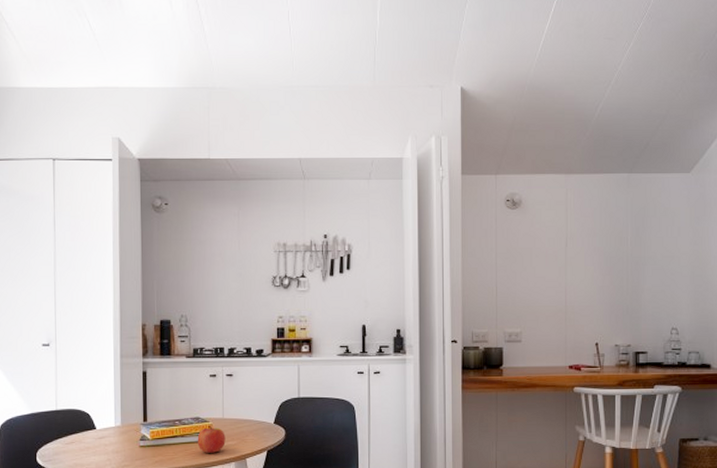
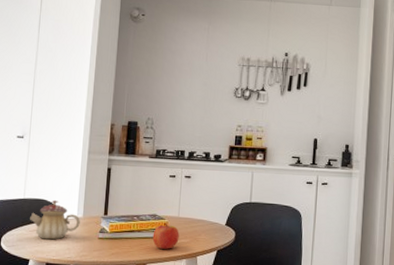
teapot: none [65,410,119,452] -> present [30,200,80,240]

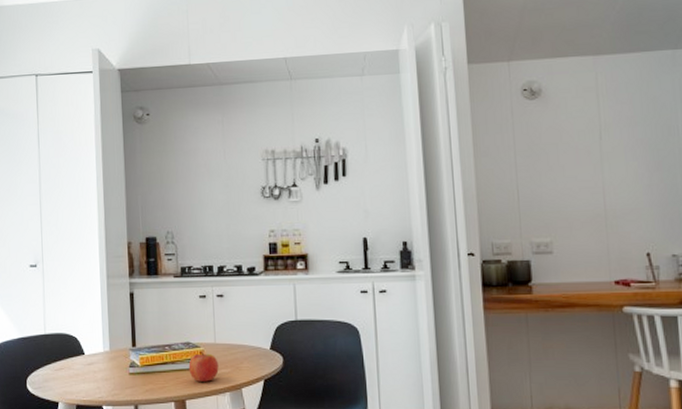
teapot: present [30,200,80,240] -> none [54,334,108,379]

